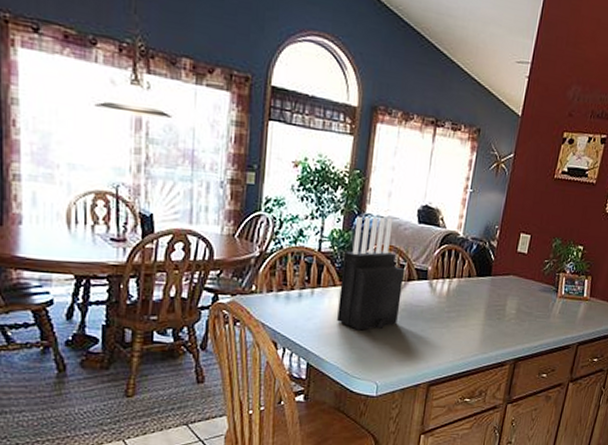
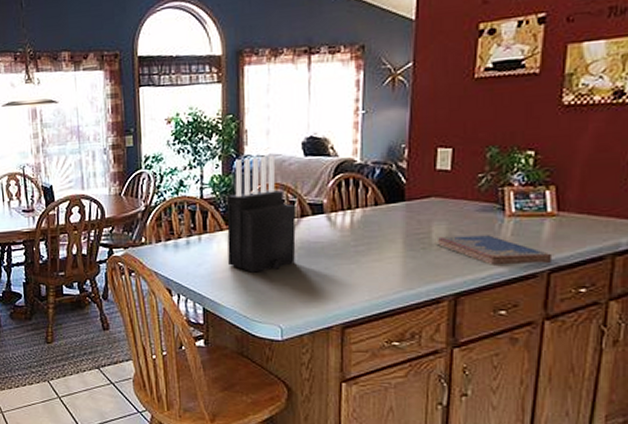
hardcover book: none [508,309,582,338] -> present [436,235,553,265]

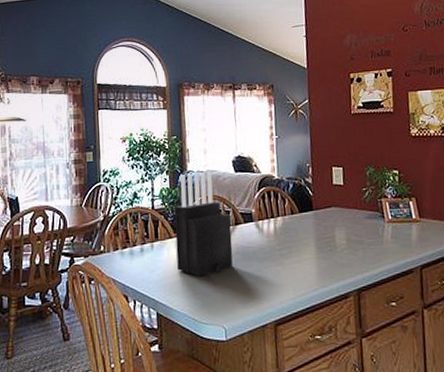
hardcover book: present [436,235,553,265] -> none [339,238,422,264]

